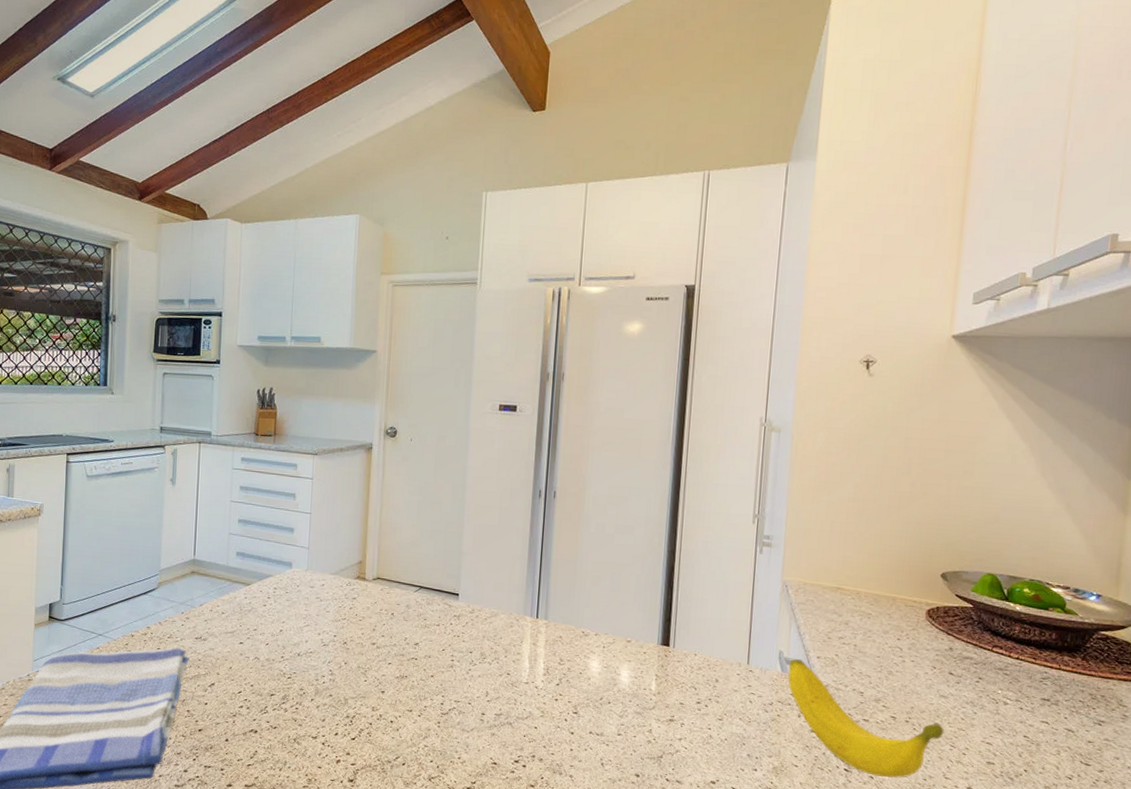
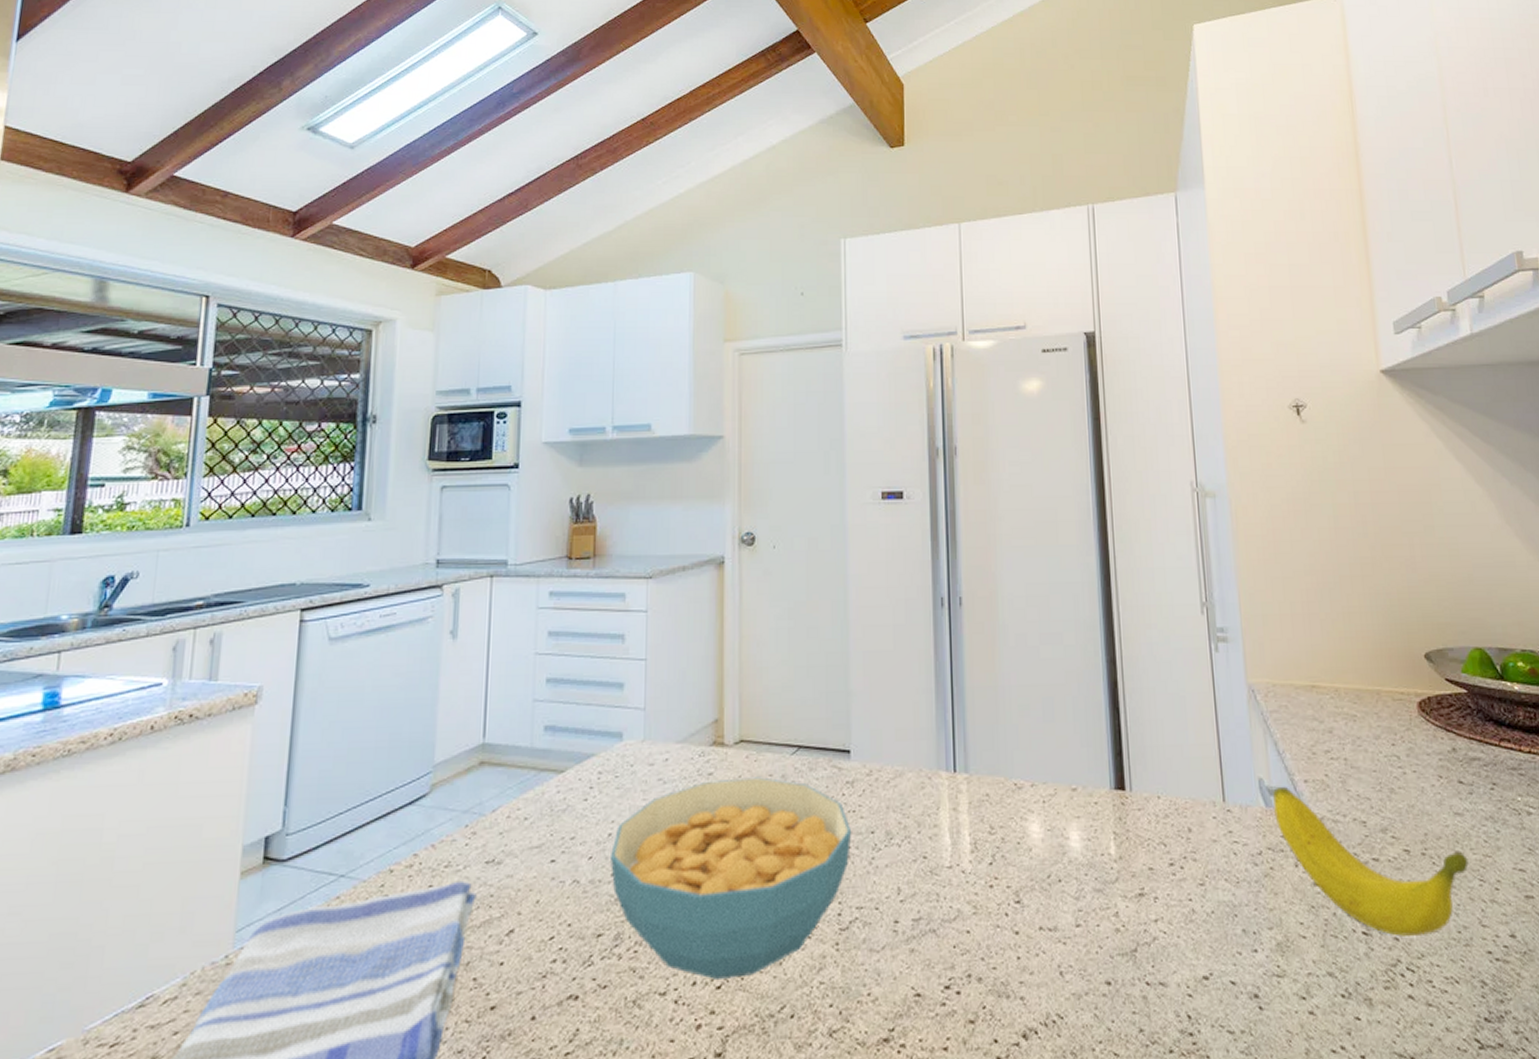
cereal bowl: none [281,603,456,735] -> present [611,777,852,979]

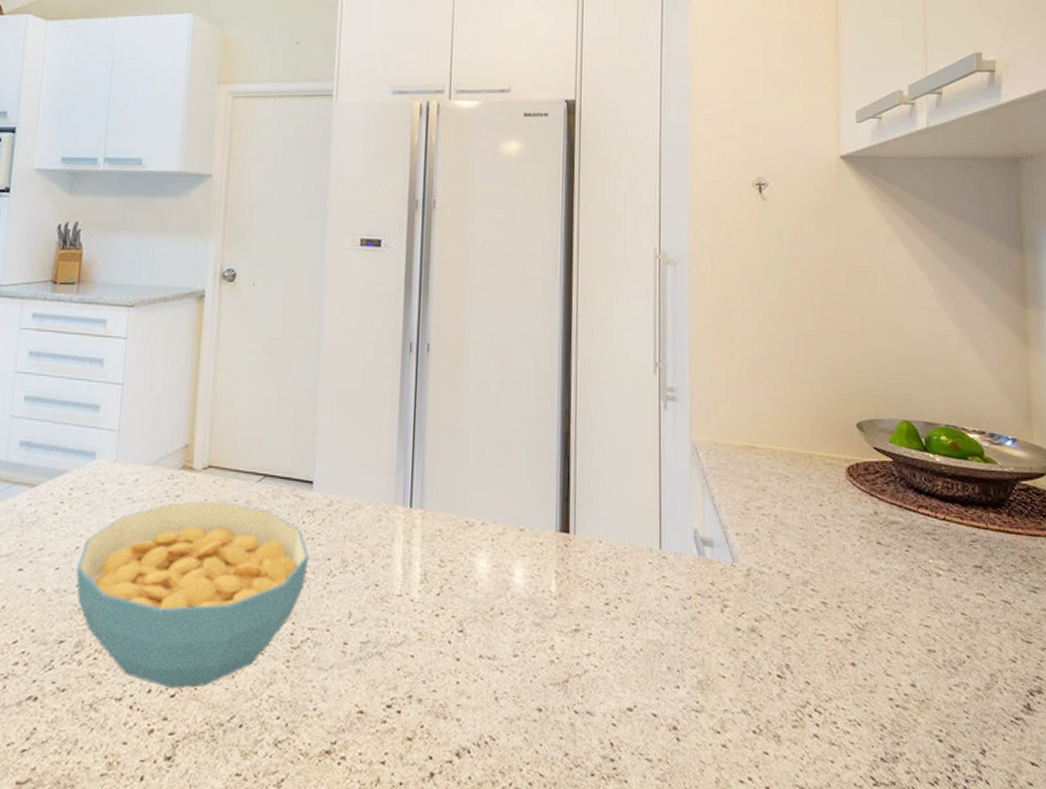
banana: present [1273,786,1469,936] -> none [705,537,879,680]

